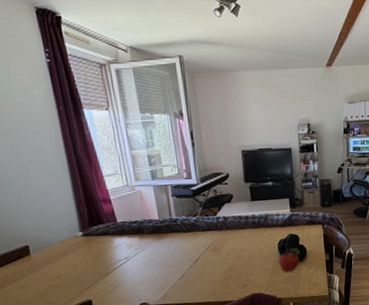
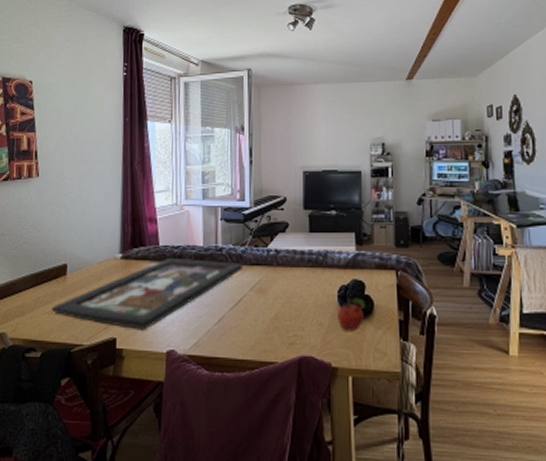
board game: none [21,230,197,291] -> present [50,257,243,329]

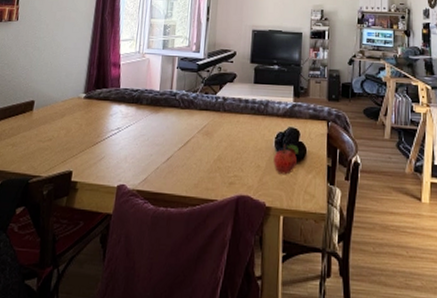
board game: present [50,257,243,329] -> none [14,99,193,164]

